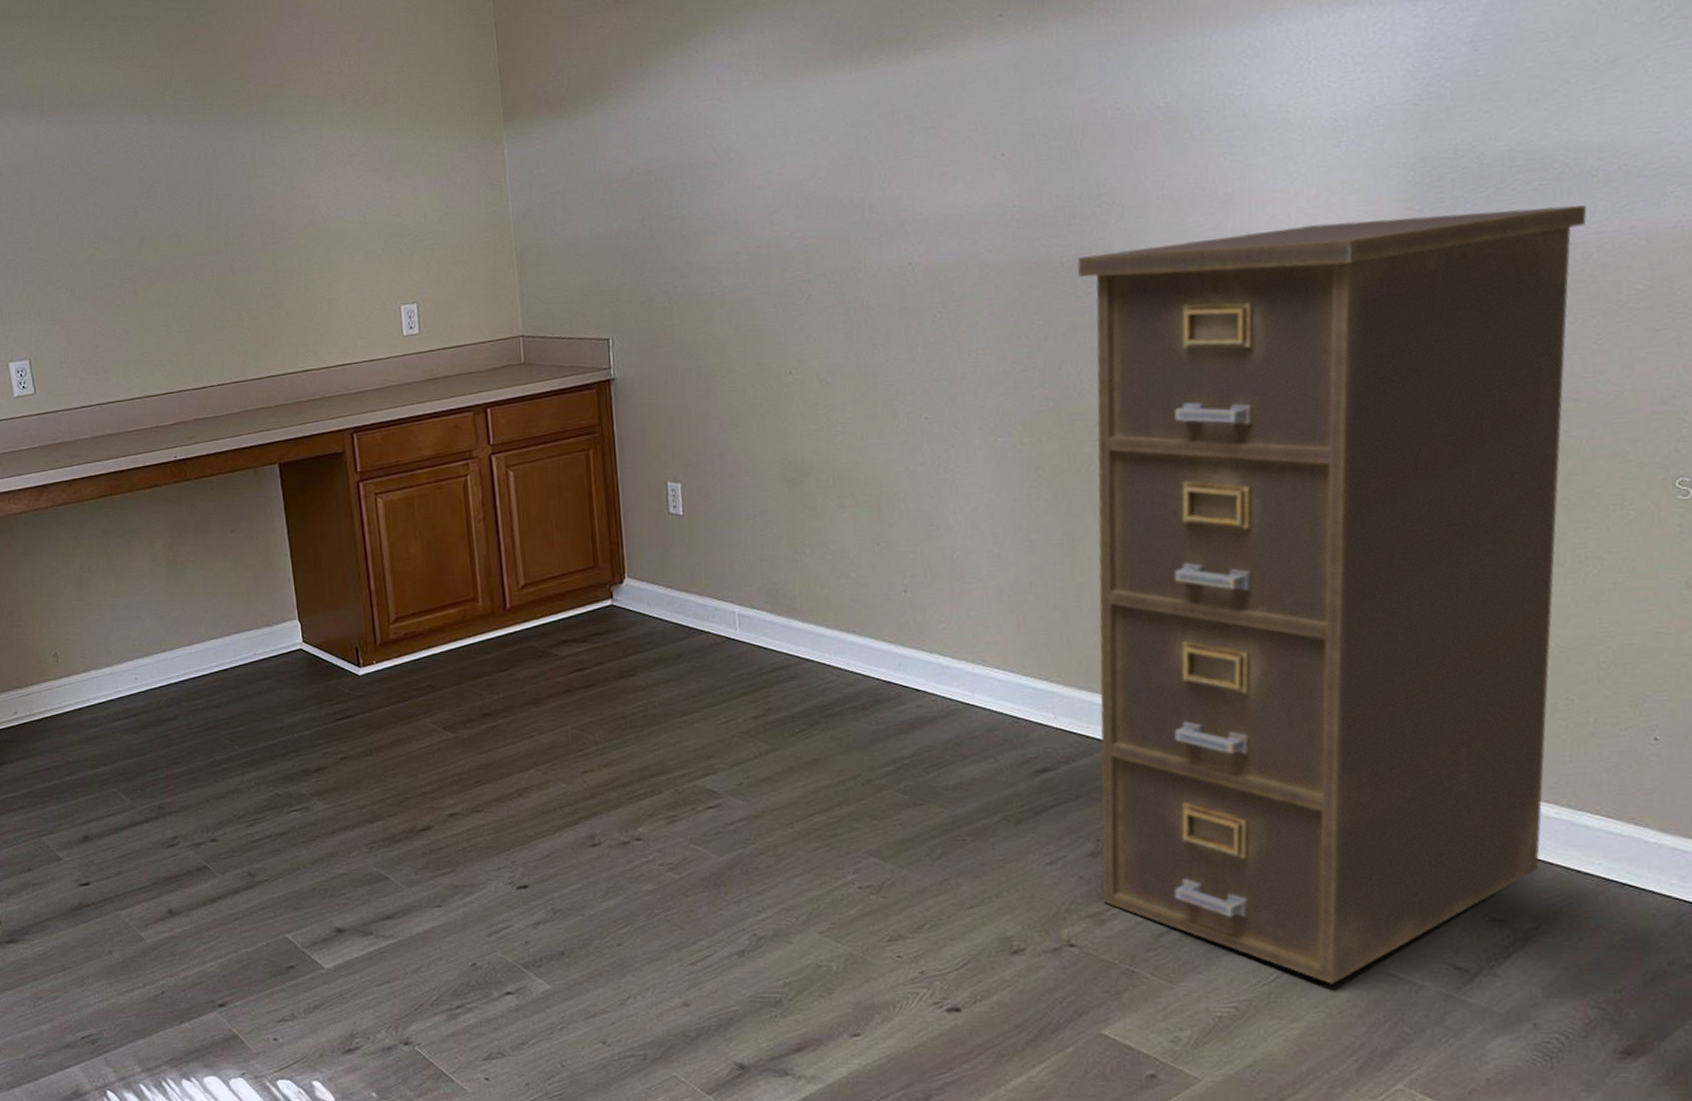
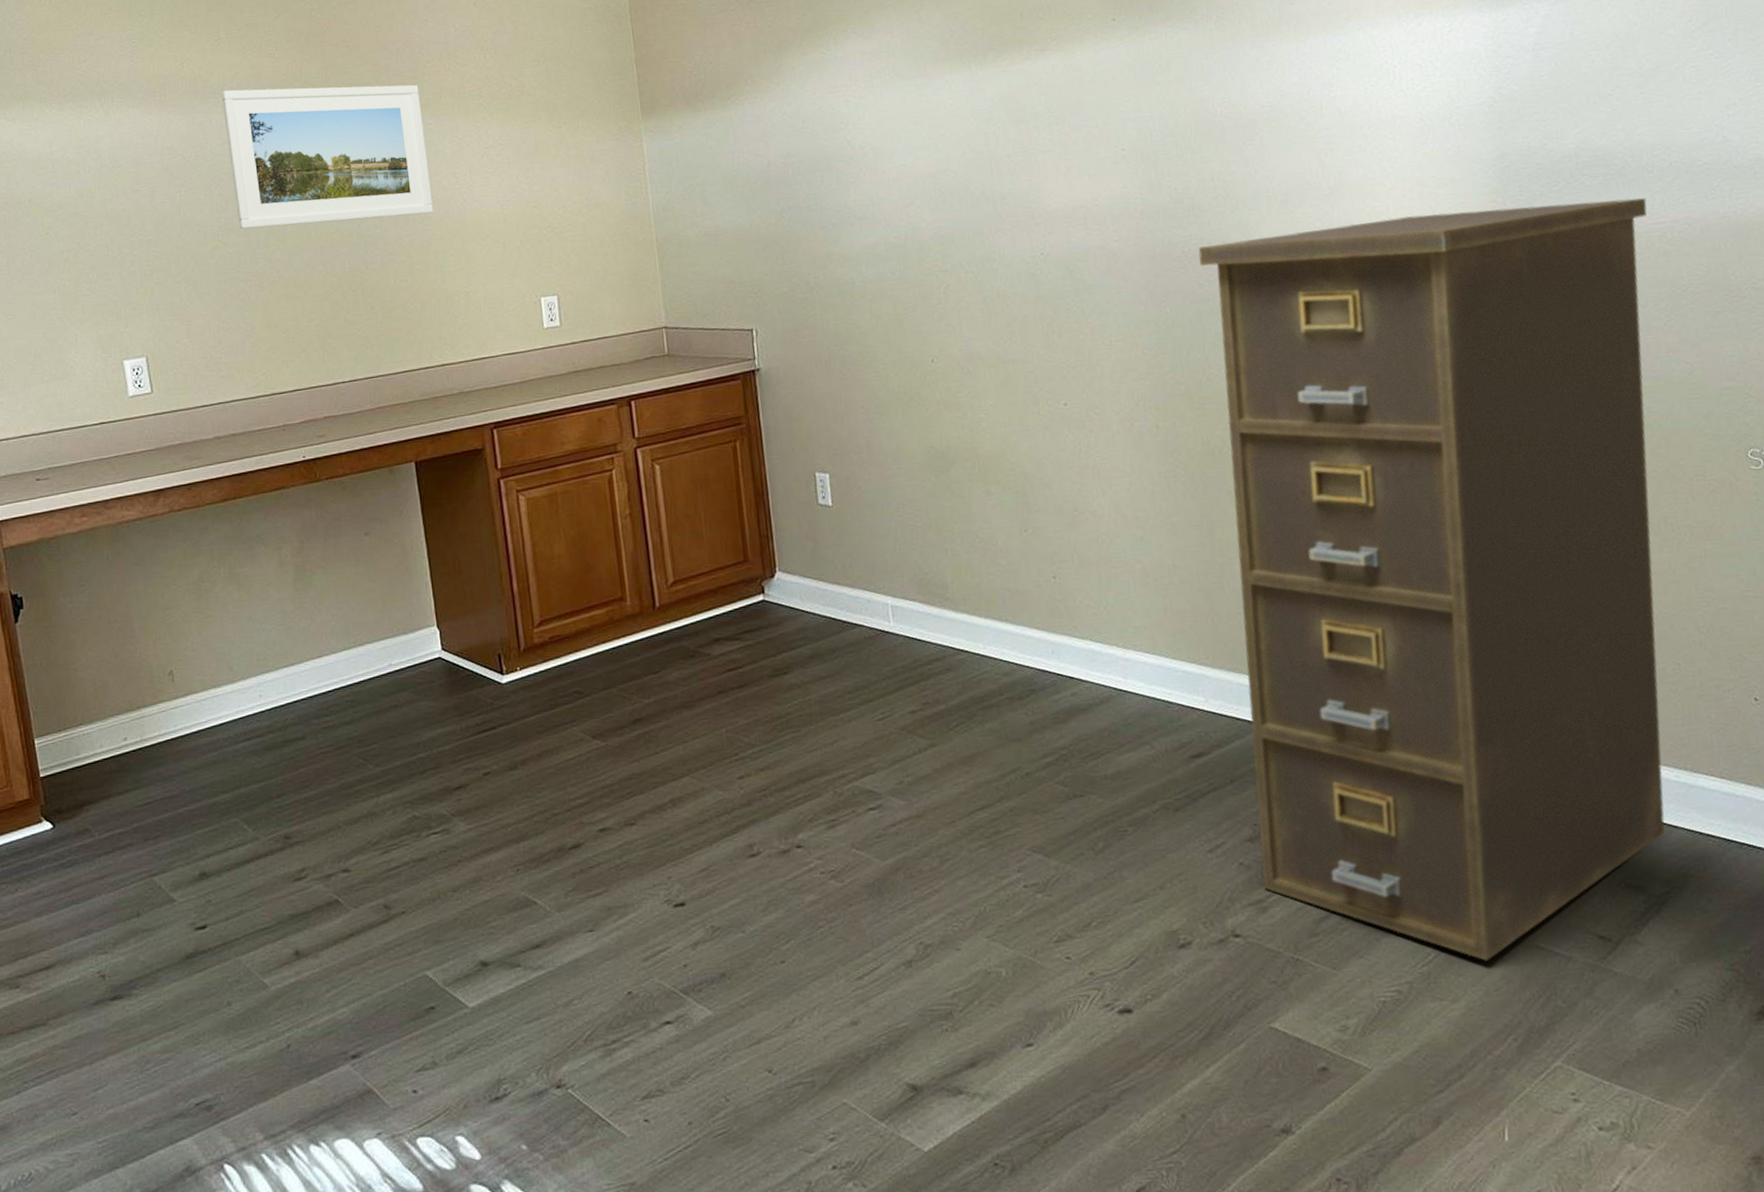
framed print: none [95,92,298,237] -> present [221,84,433,229]

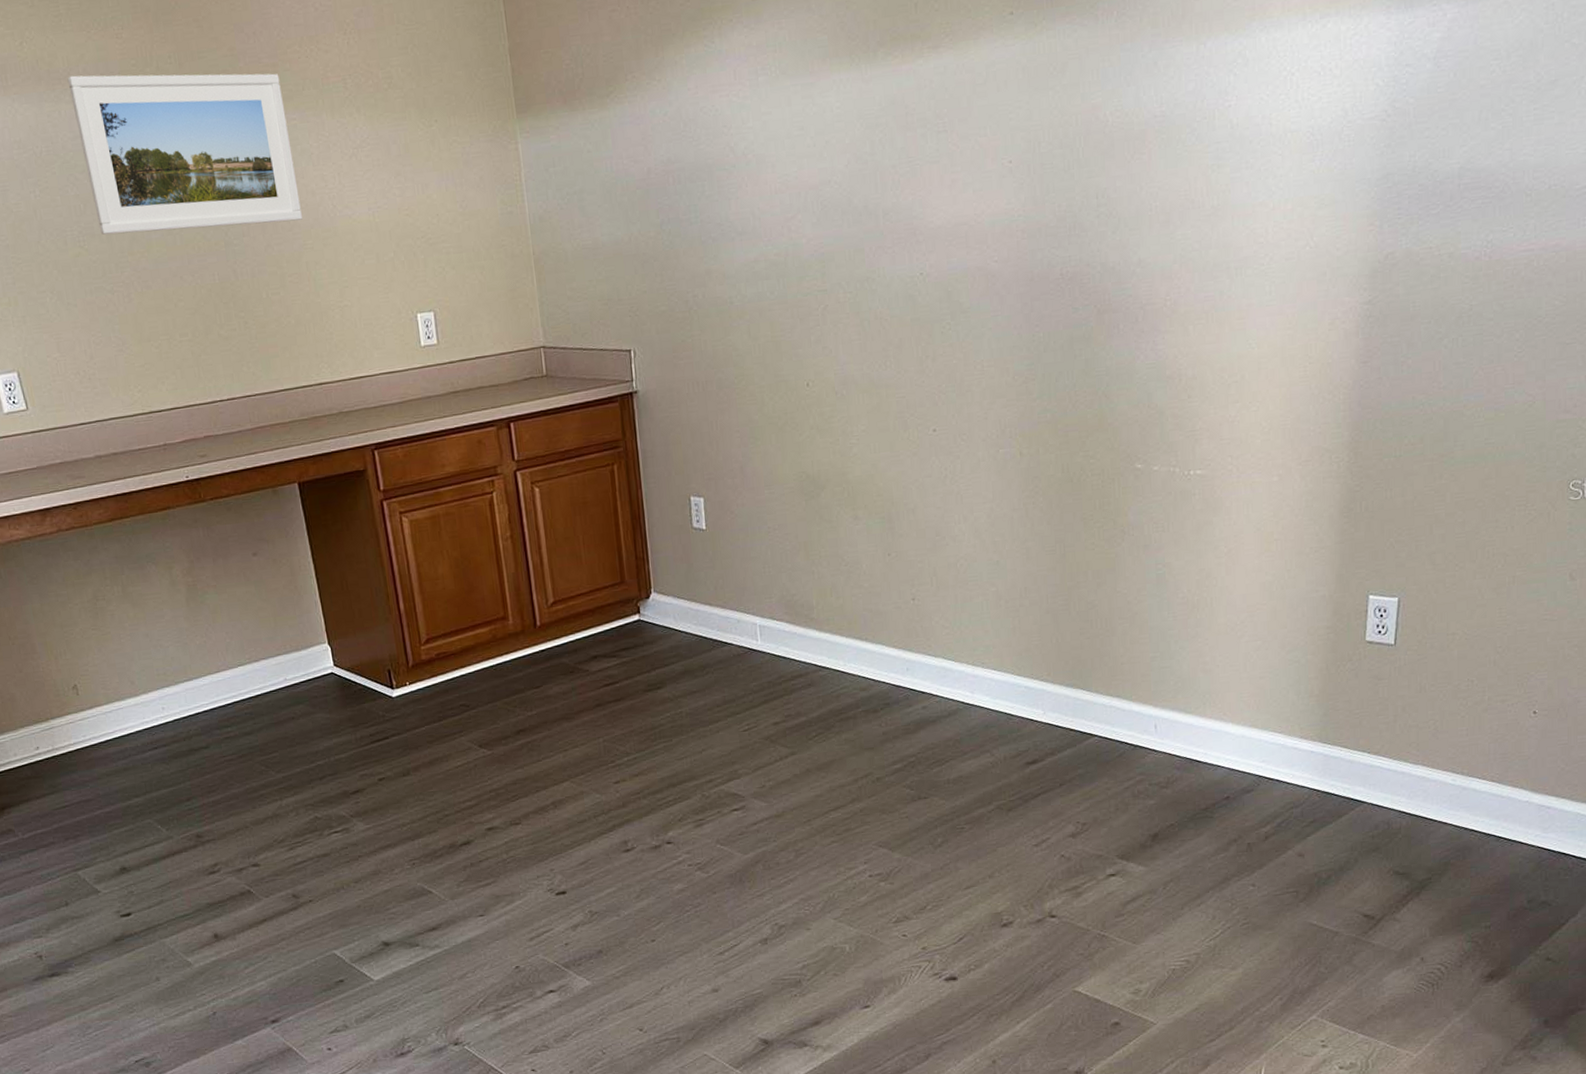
filing cabinet: present [1198,198,1665,961] -> none [1076,223,1520,936]

